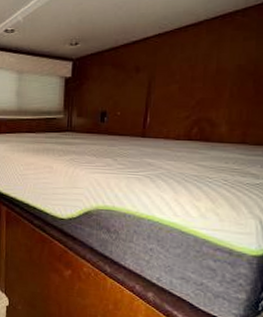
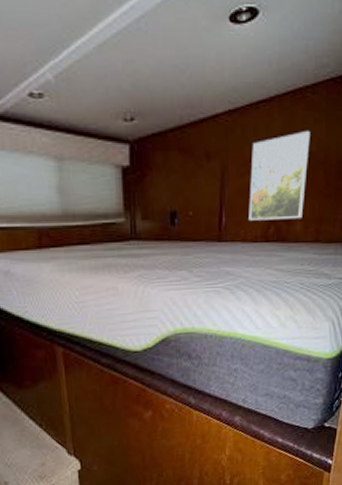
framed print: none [172,48,239,122] -> present [249,131,310,221]

